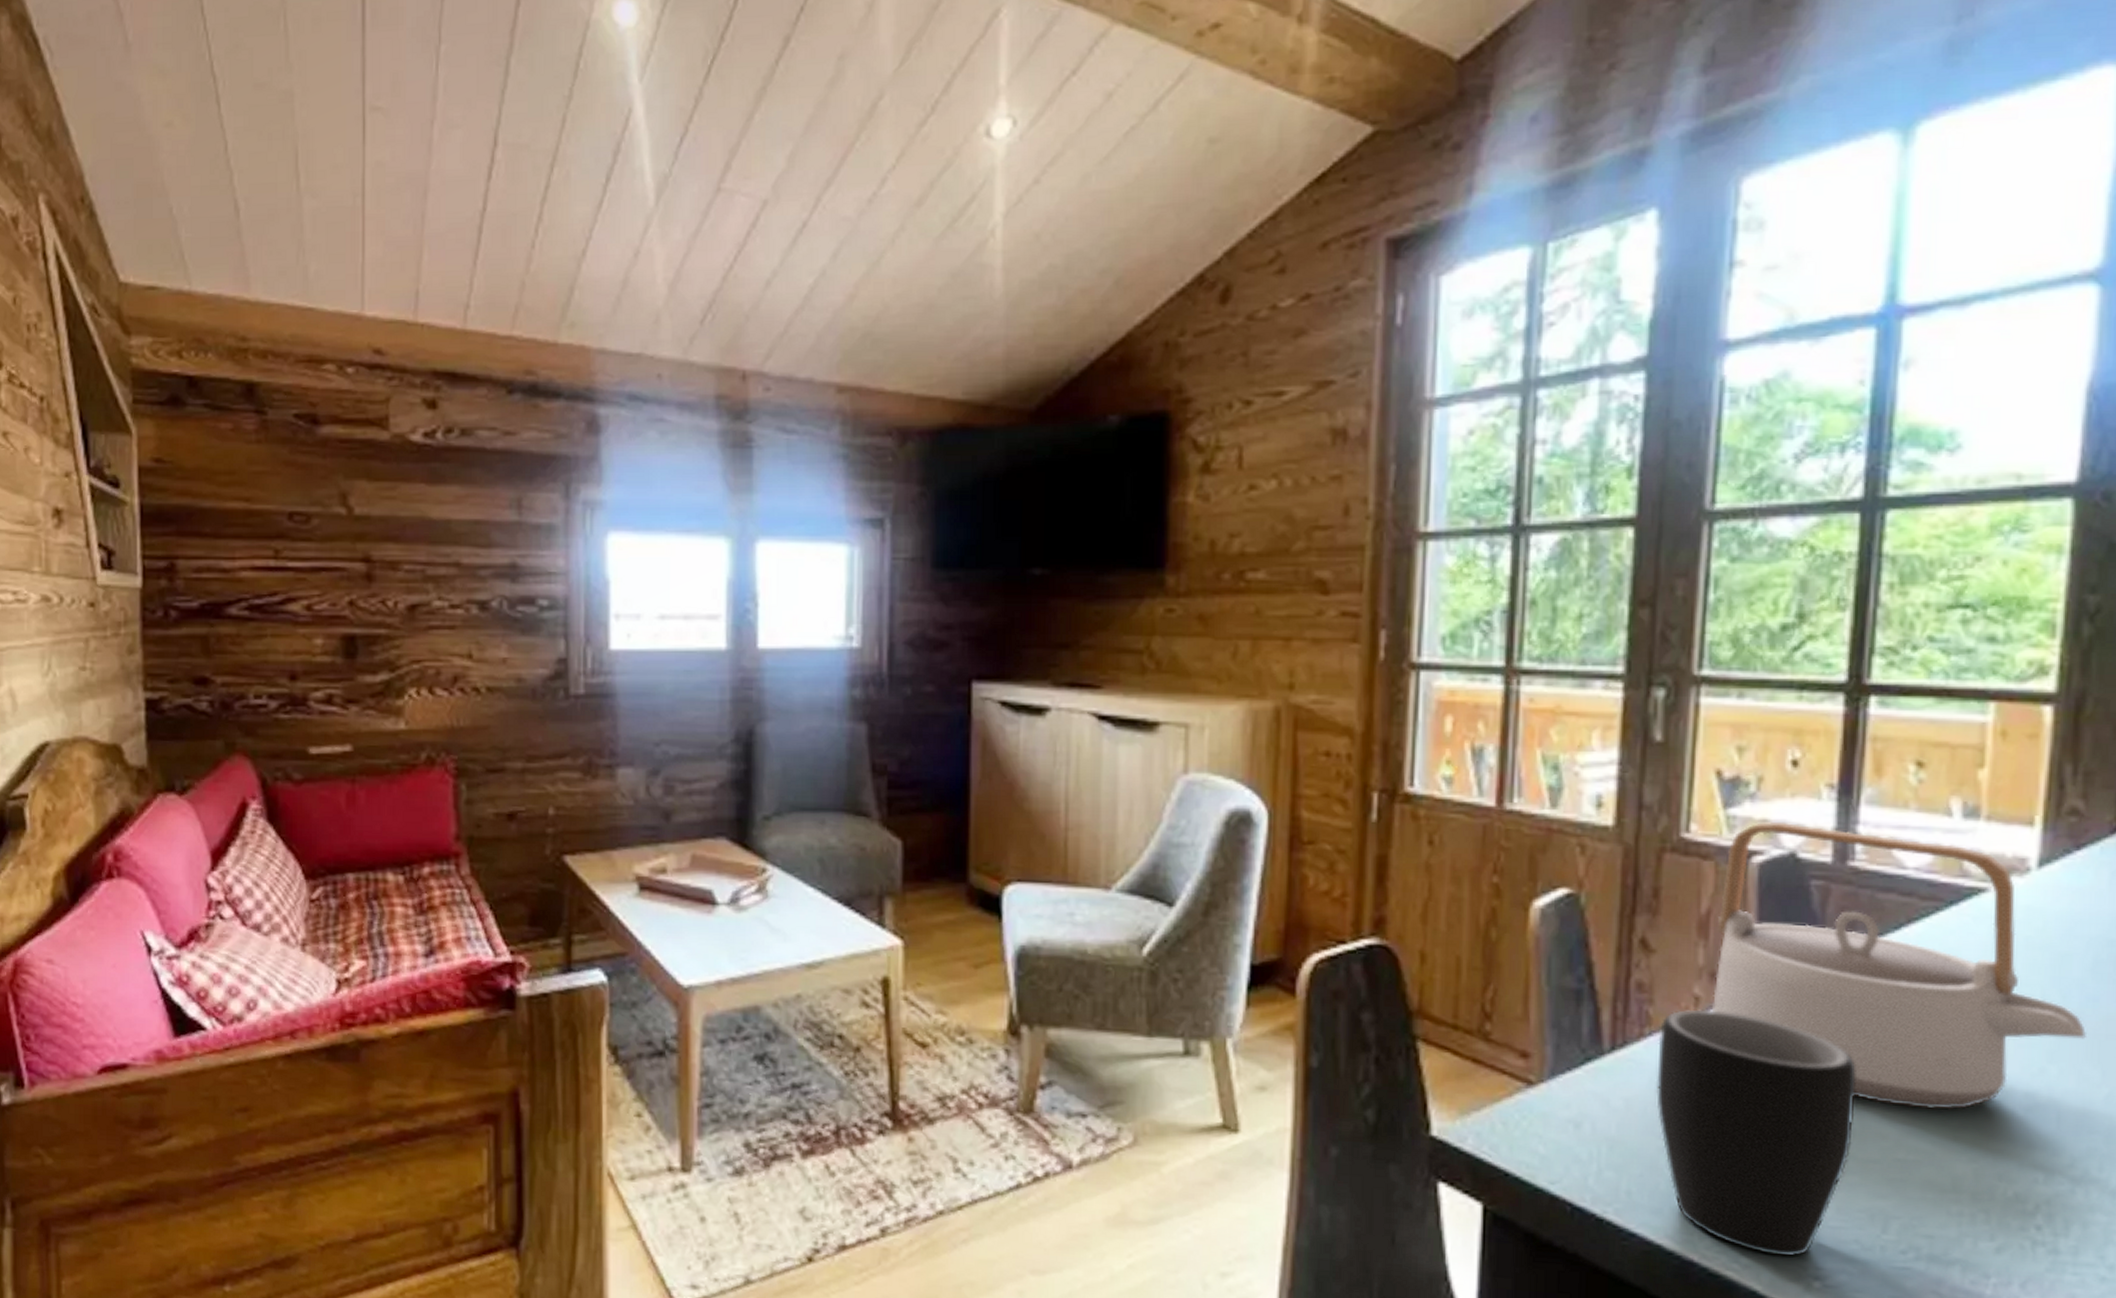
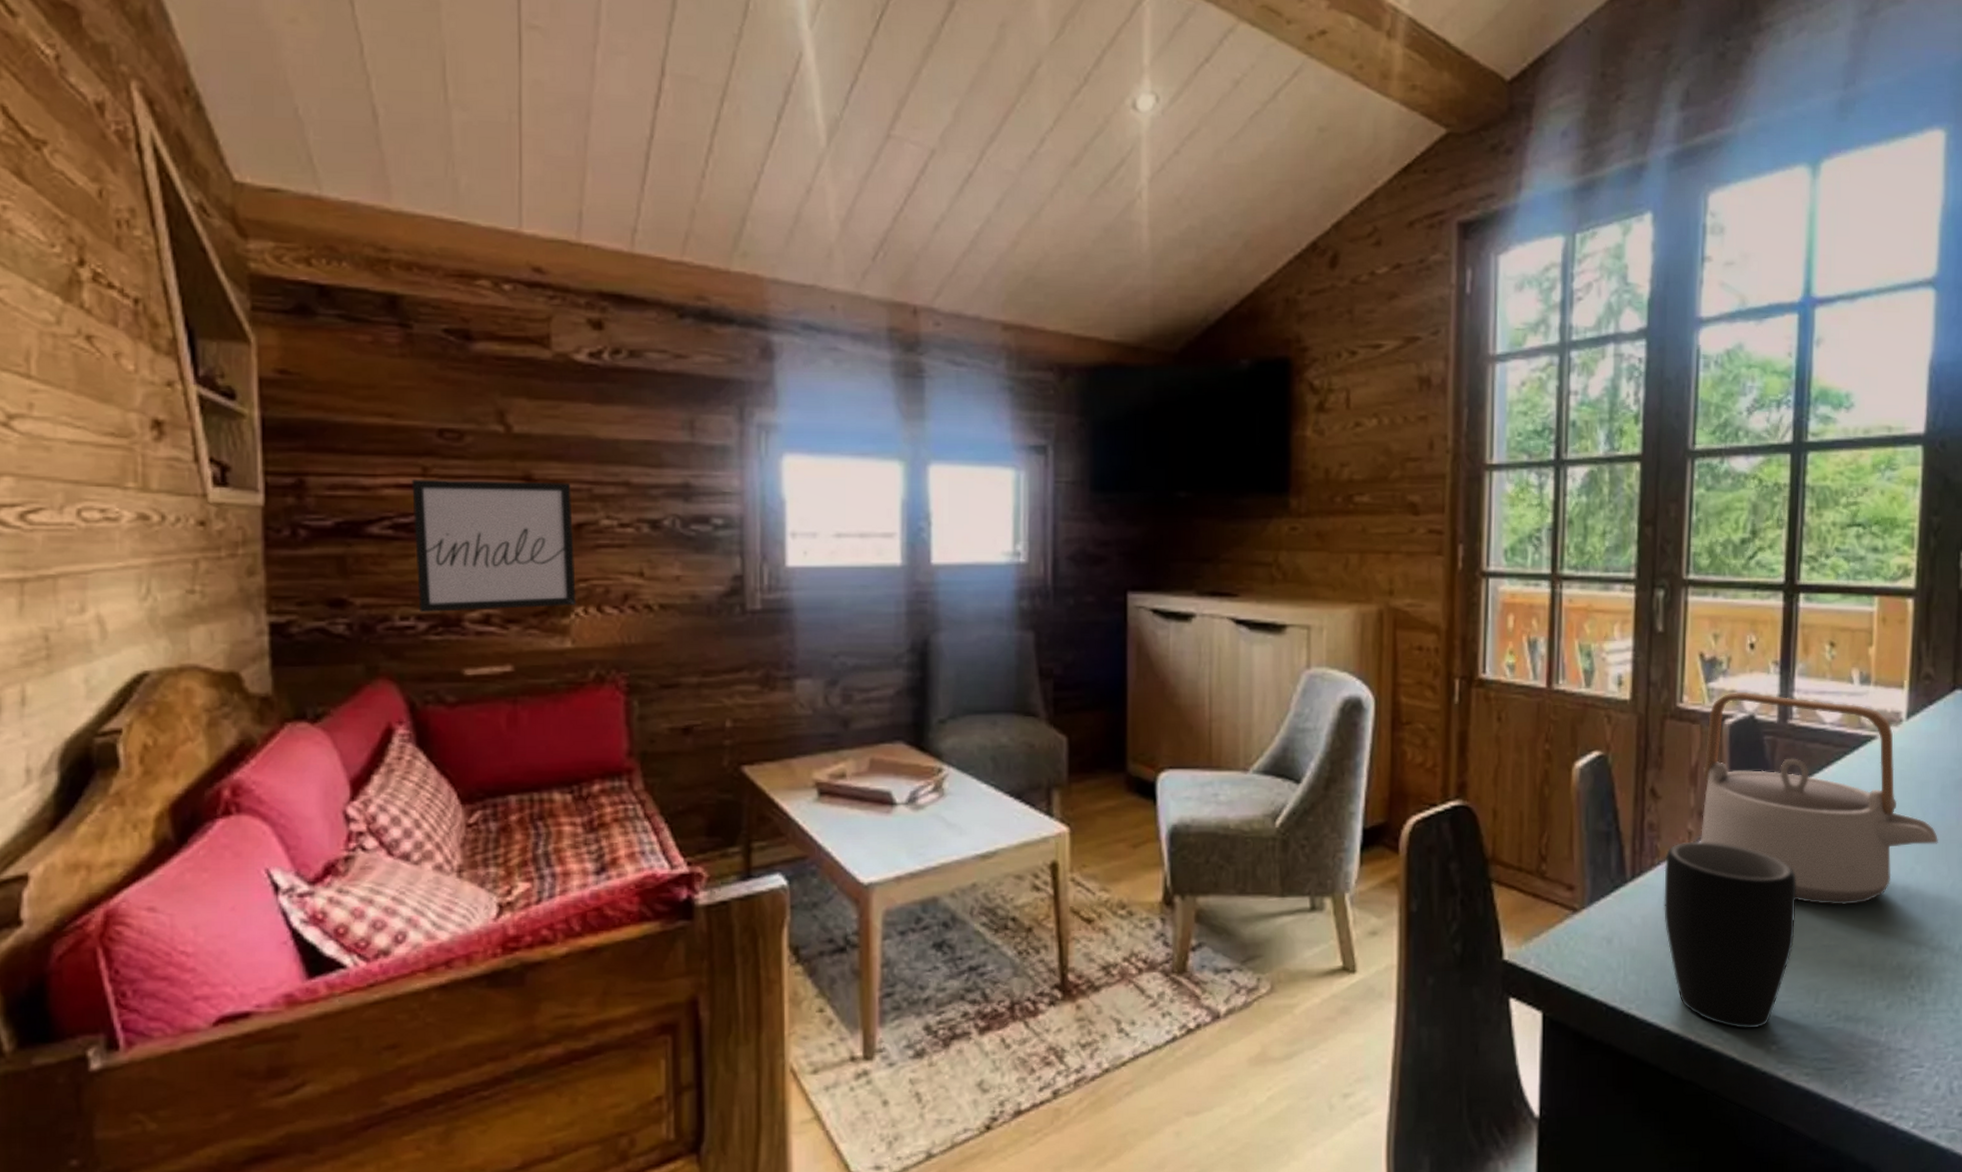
wall art: none [265,561,409,692] -> present [412,479,576,613]

